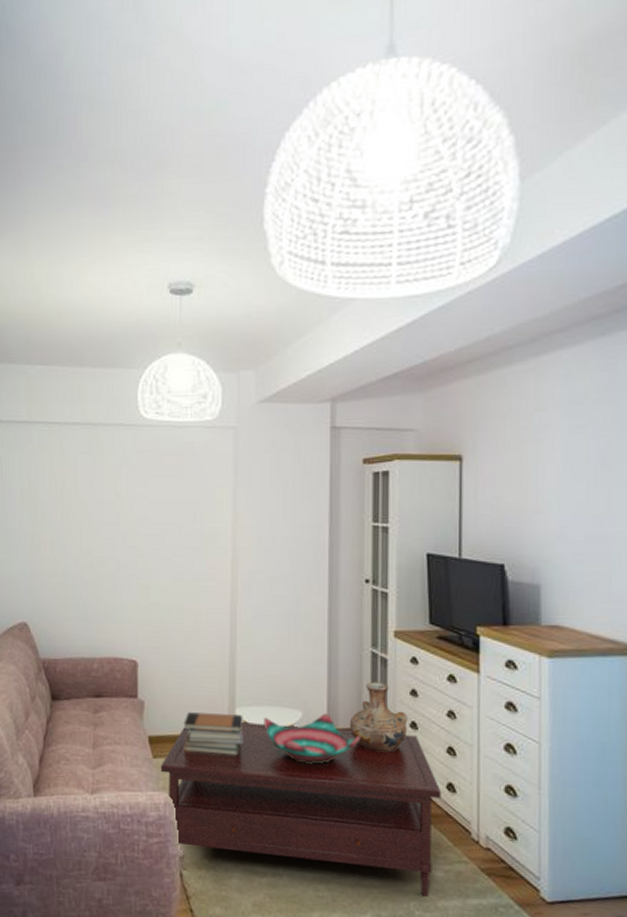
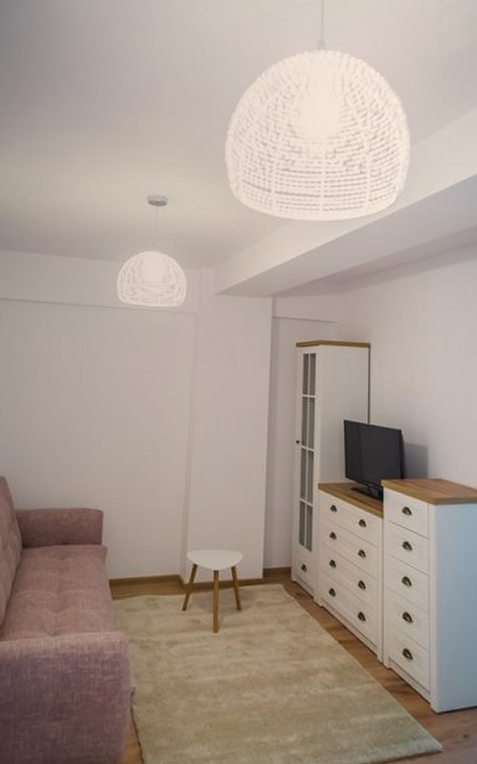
coffee table: present [160,722,441,897] -> none [118,564,354,715]
book stack: present [183,711,243,756] -> none [140,556,193,595]
decorative bowl: present [264,713,361,764] -> none [210,554,290,600]
vase: present [350,682,408,752] -> none [282,526,328,587]

